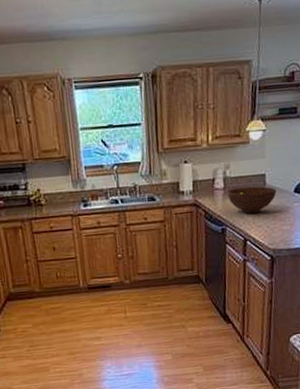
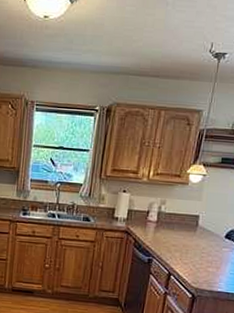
fruit bowl: present [227,186,277,214] -> none [159,223,208,251]

